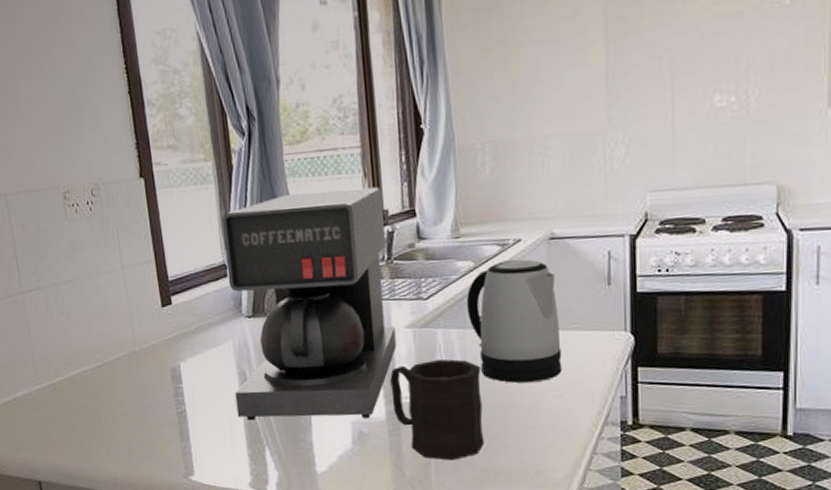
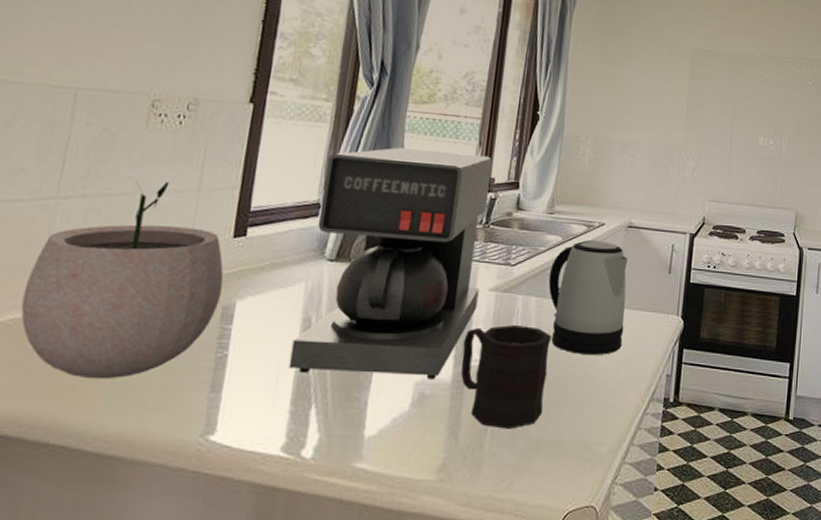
plant pot: none [23,265,167,437] -> present [20,180,224,380]

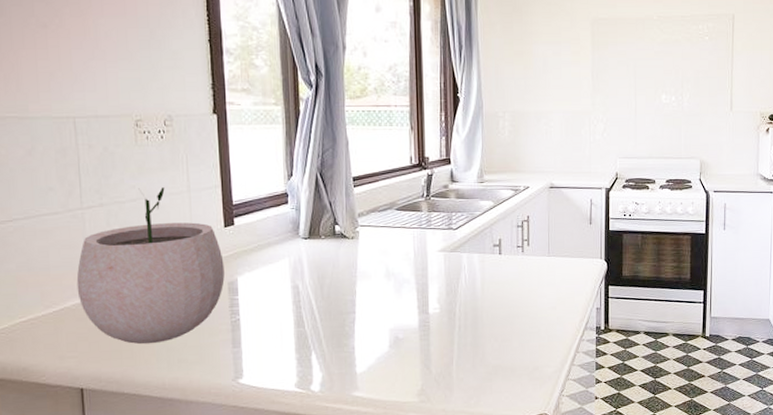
coffee maker: present [288,147,493,379] -> none [287,138,430,329]
mug: present [461,325,552,429] -> none [423,278,496,360]
kettle: present [548,239,628,355] -> none [486,201,556,297]

